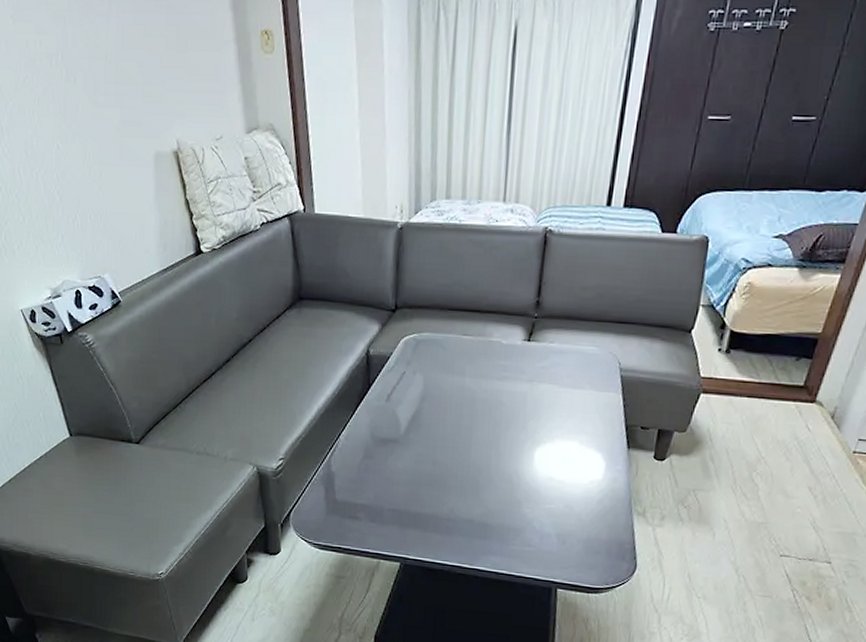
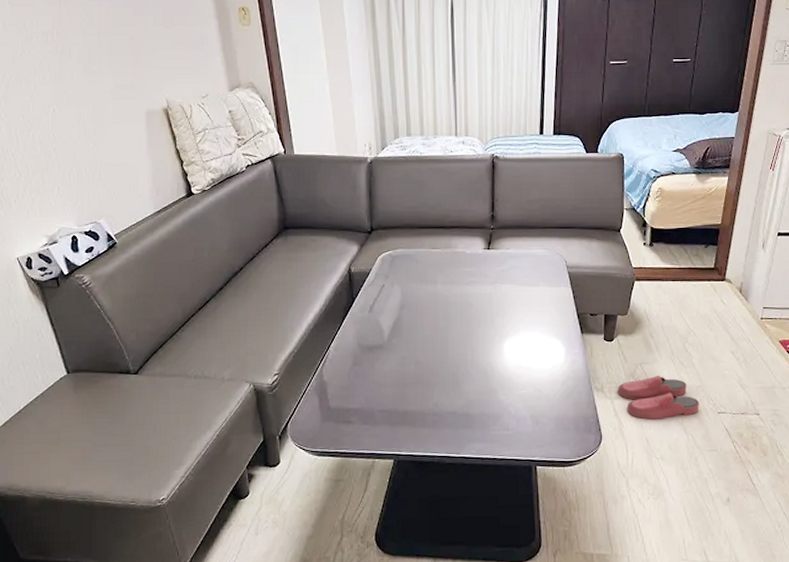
slippers: none [662,504,759,555] -> present [617,375,699,420]

